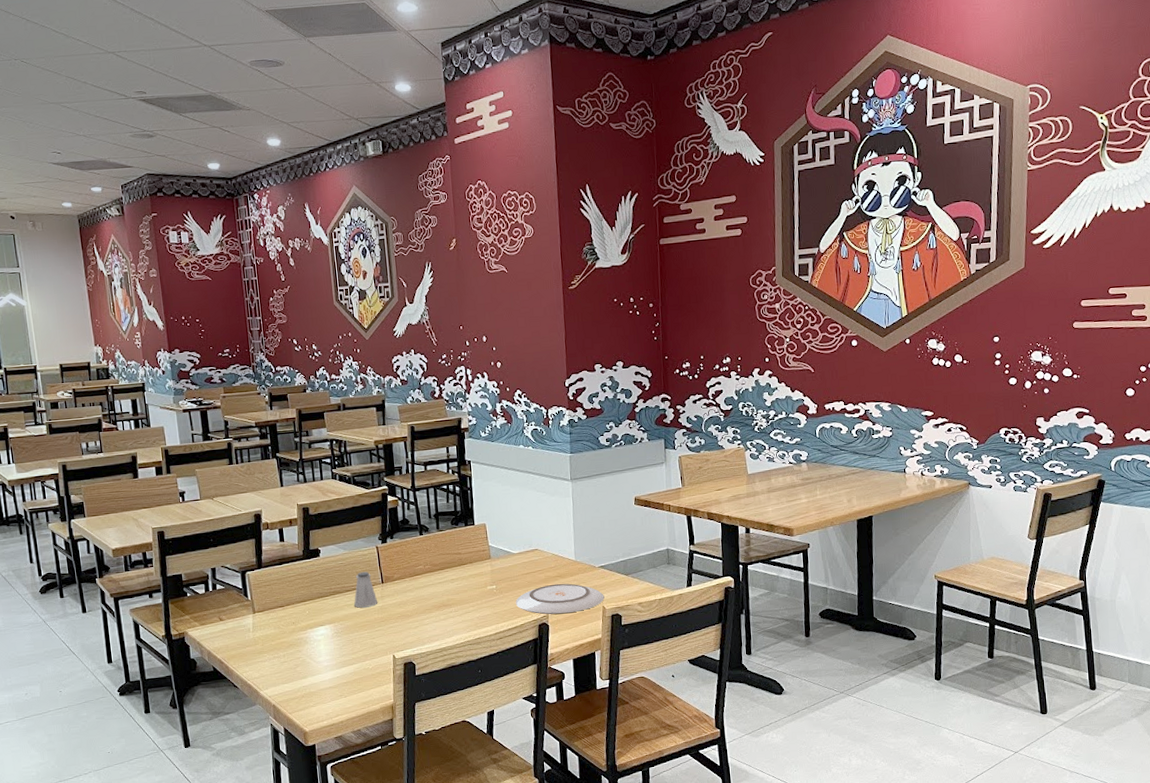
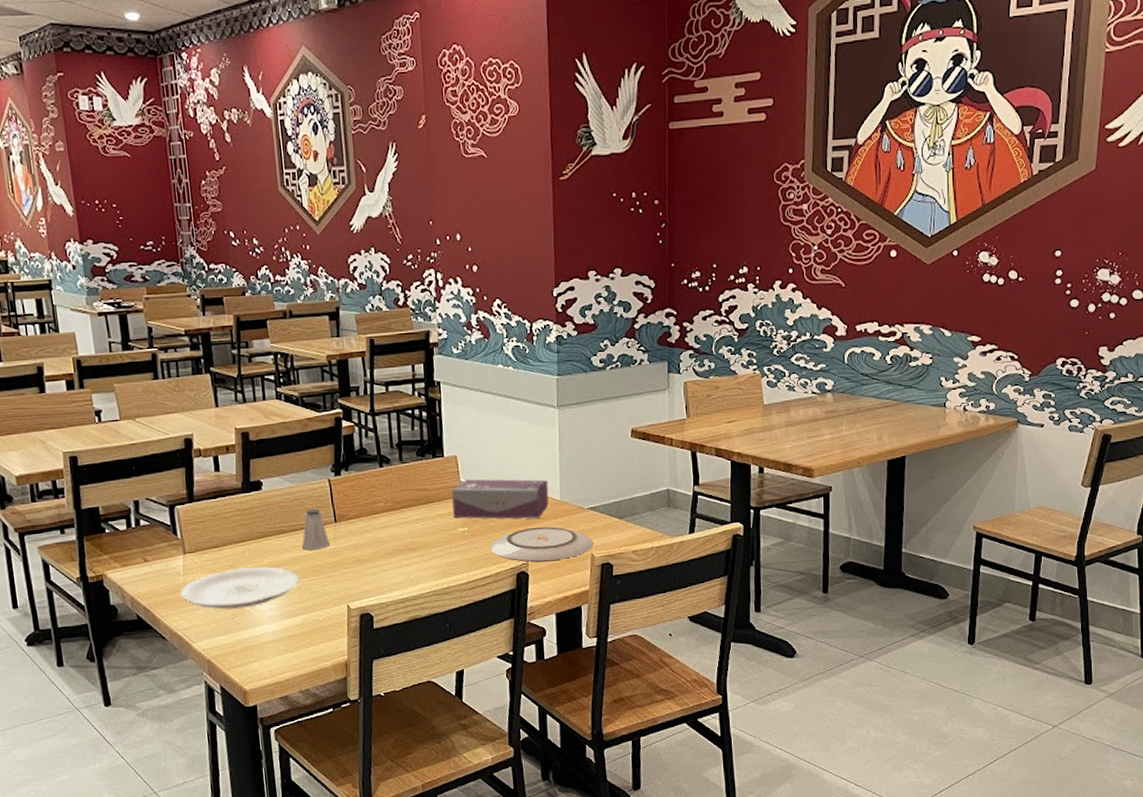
plate: none [250,623,352,661] -> present [180,567,300,609]
tissue box: none [481,543,565,578] -> present [451,479,549,520]

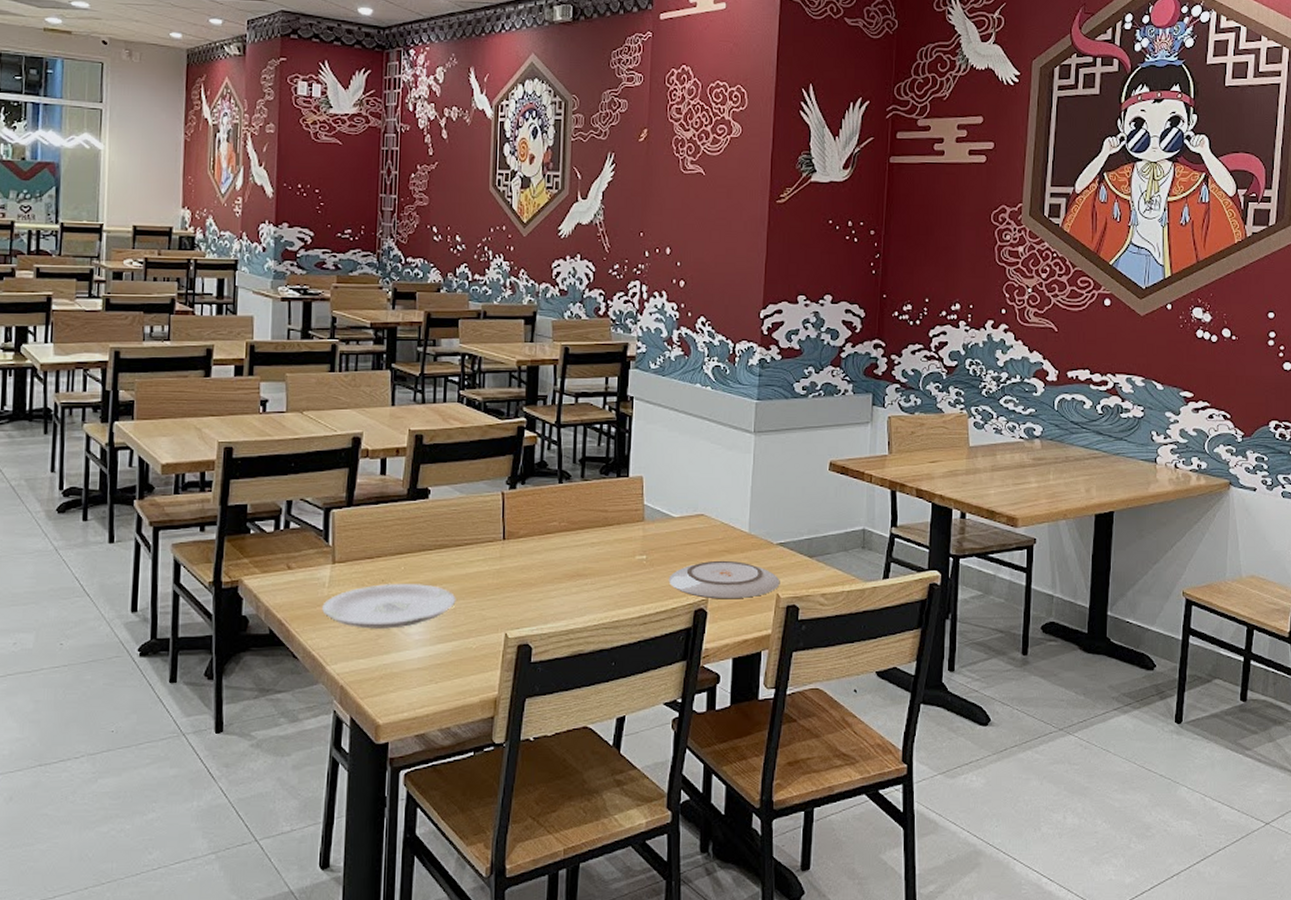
saltshaker: present [301,508,330,550] -> none [463,523,495,569]
tissue box: present [451,479,549,520] -> none [632,503,737,552]

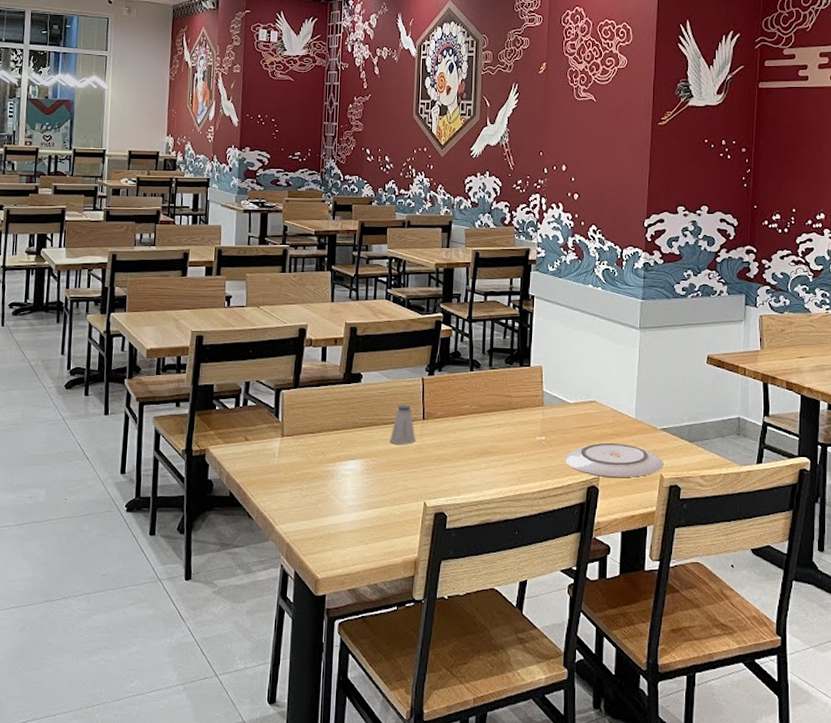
plate: present [322,584,456,629] -> none [273,456,383,495]
saltshaker: none [463,523,495,569] -> present [389,405,416,445]

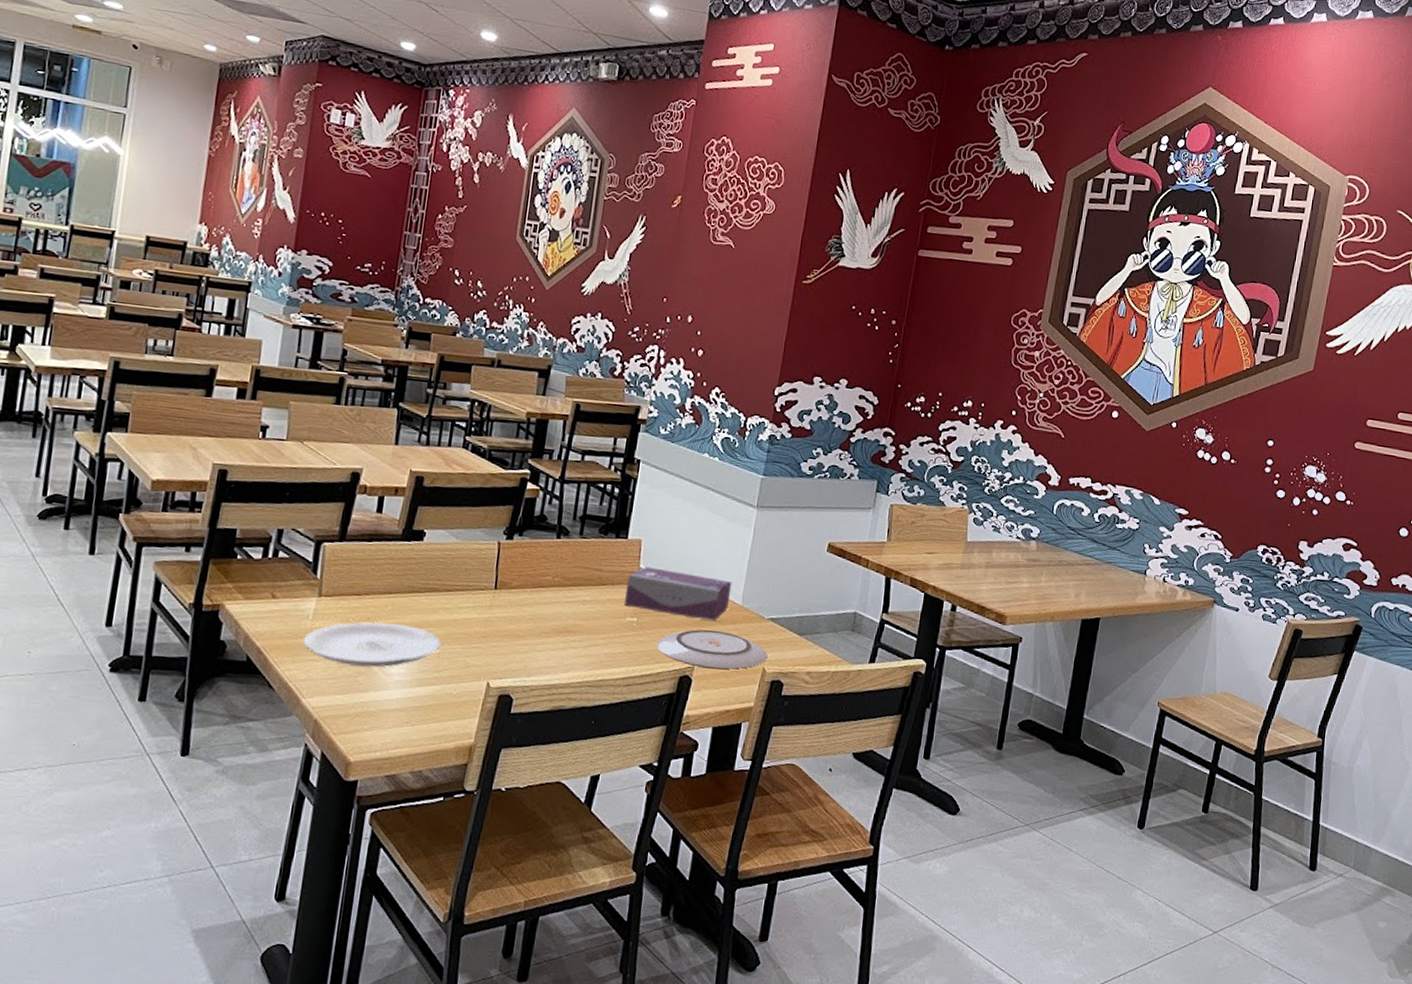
plate: none [273,456,383,495] -> present [303,622,441,667]
saltshaker: present [389,405,416,445] -> none [451,570,484,616]
tissue box: none [533,390,625,435] -> present [624,567,732,622]

